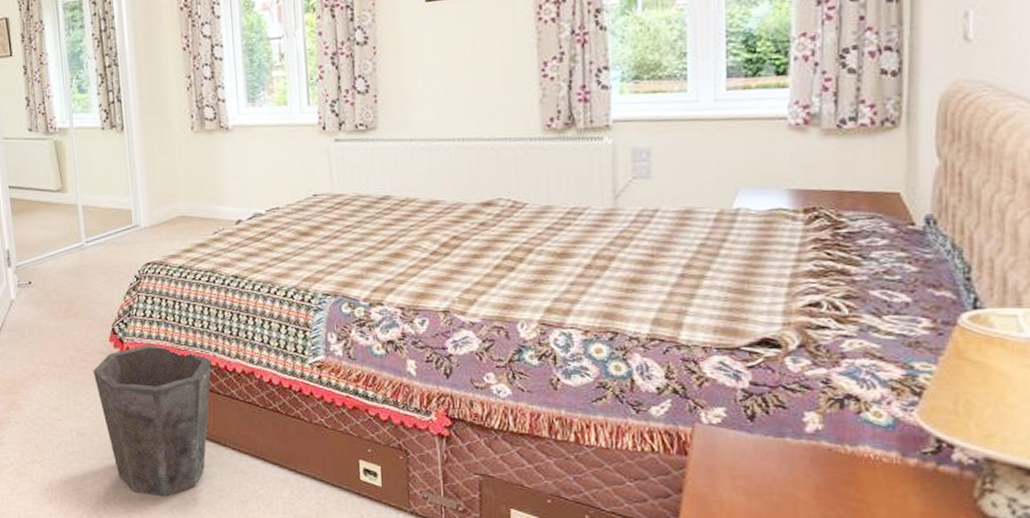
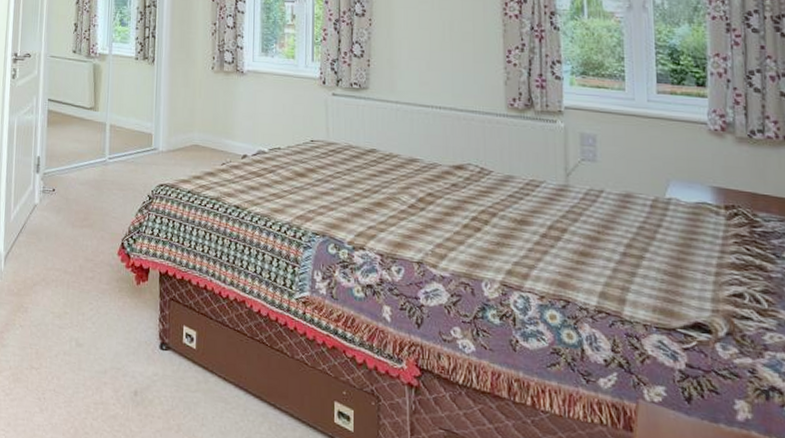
waste bin: present [93,345,212,496] -> none [99,262,208,419]

